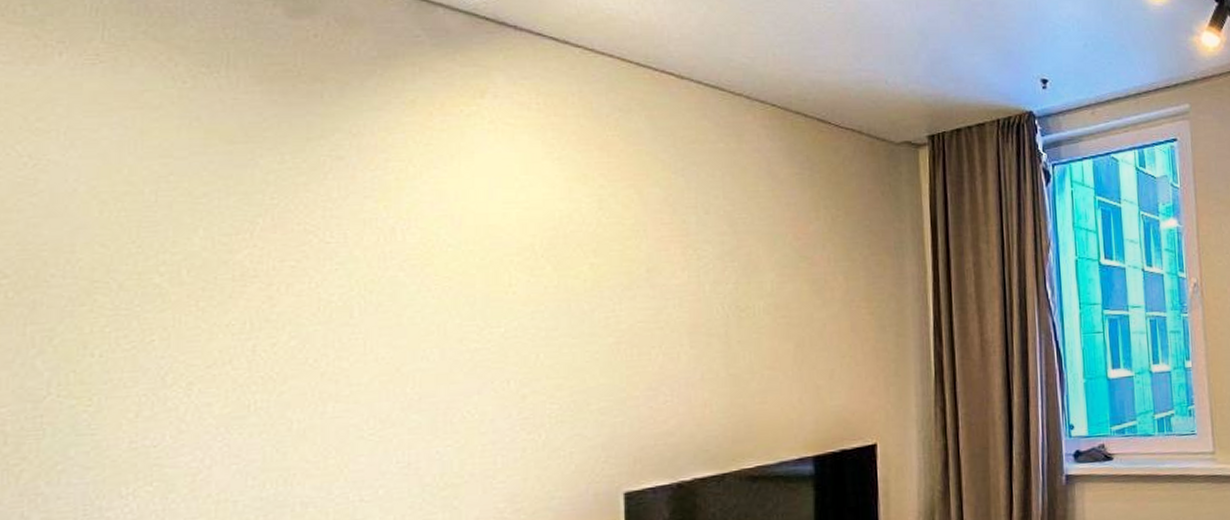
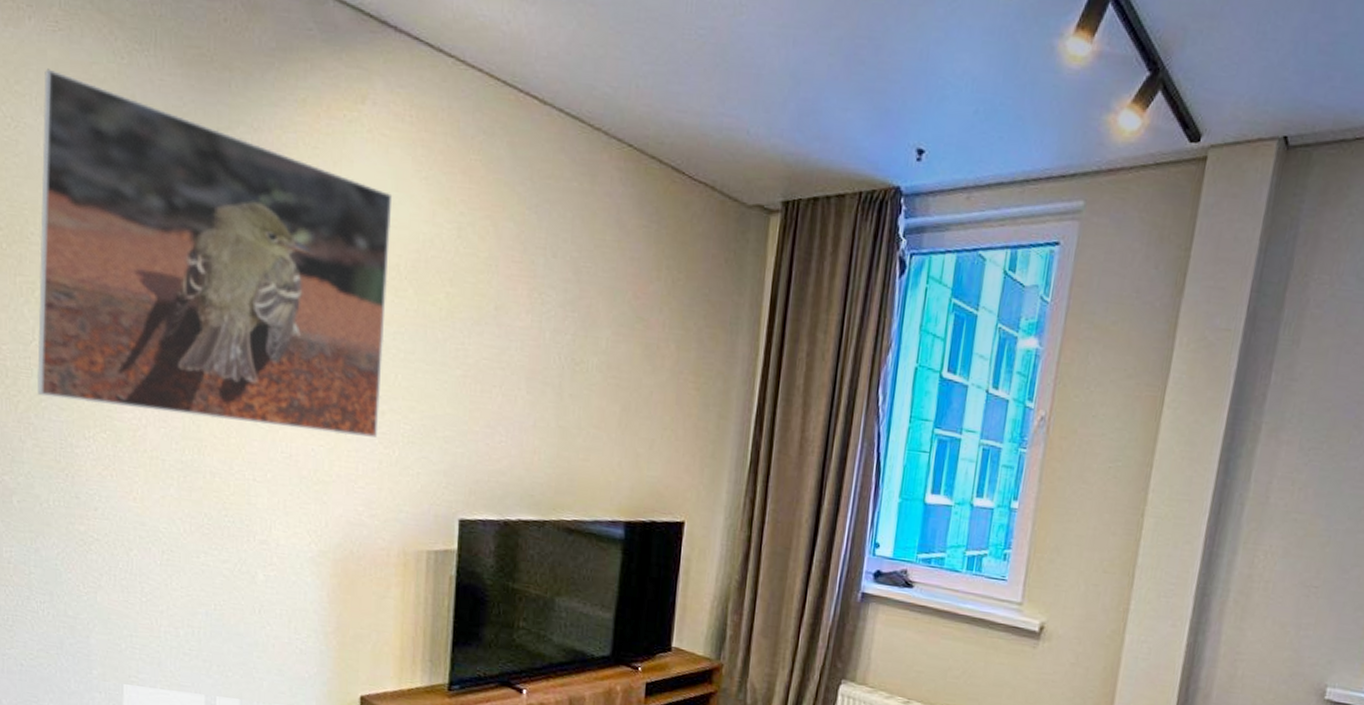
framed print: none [50,101,522,459] -> present [36,68,393,438]

